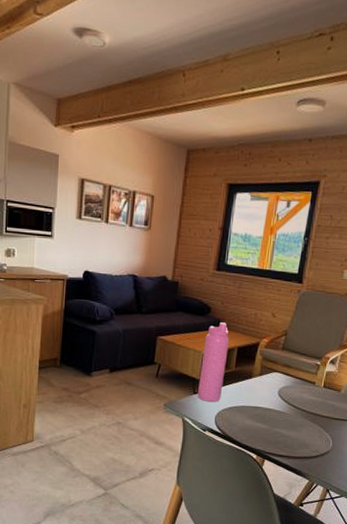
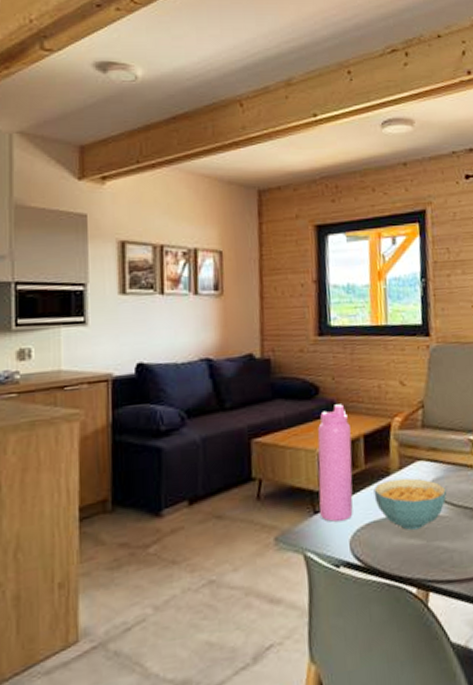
cereal bowl: none [238,381,292,418] -> present [373,477,447,531]

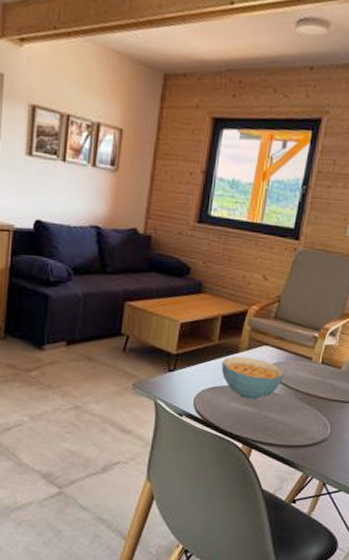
water bottle: present [317,404,353,522] -> none [172,285,212,381]

